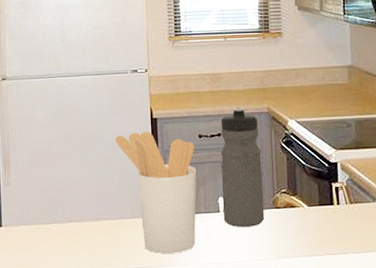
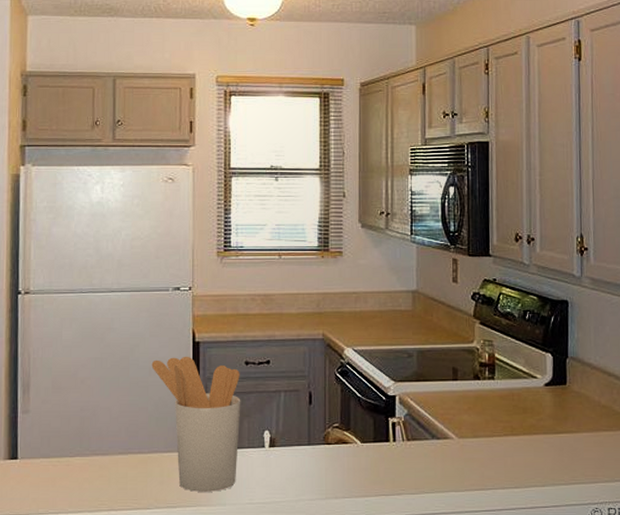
water bottle: present [220,107,265,227] -> none [268,332,314,464]

